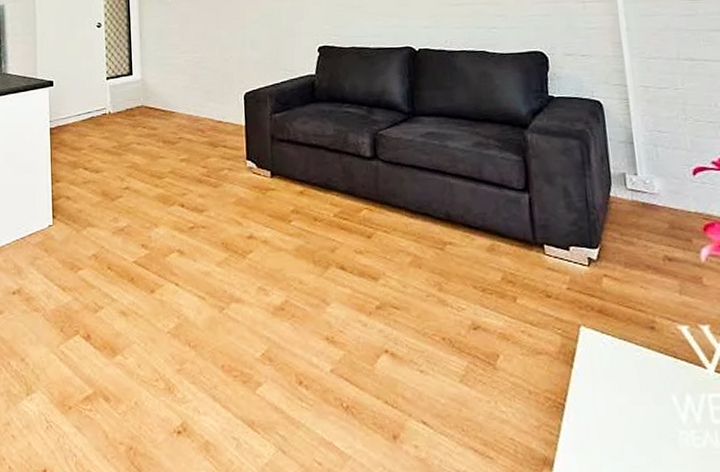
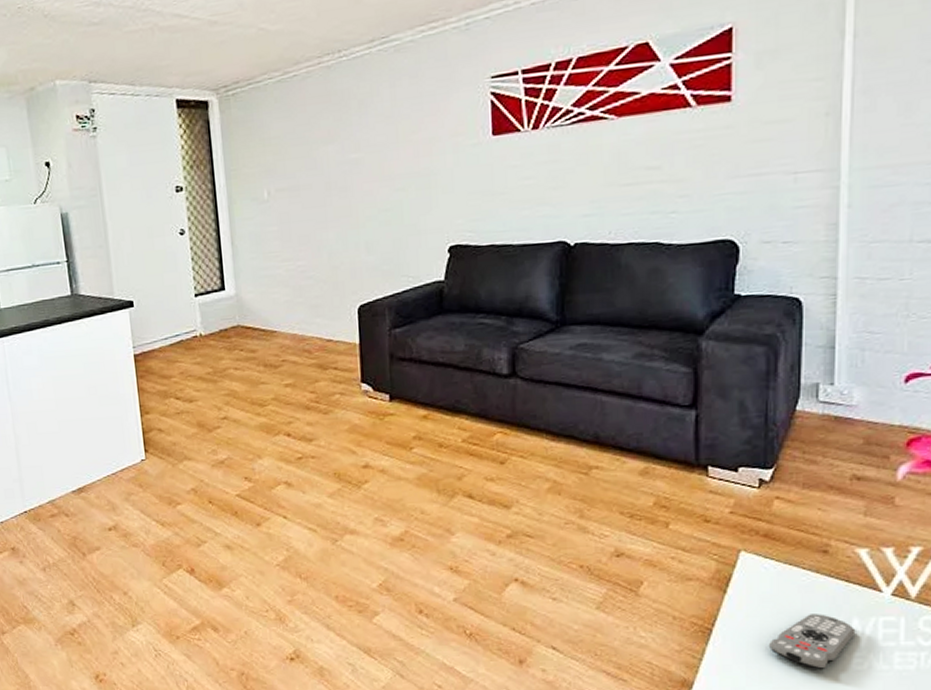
remote control: none [617,390,691,447] -> present [769,614,856,669]

